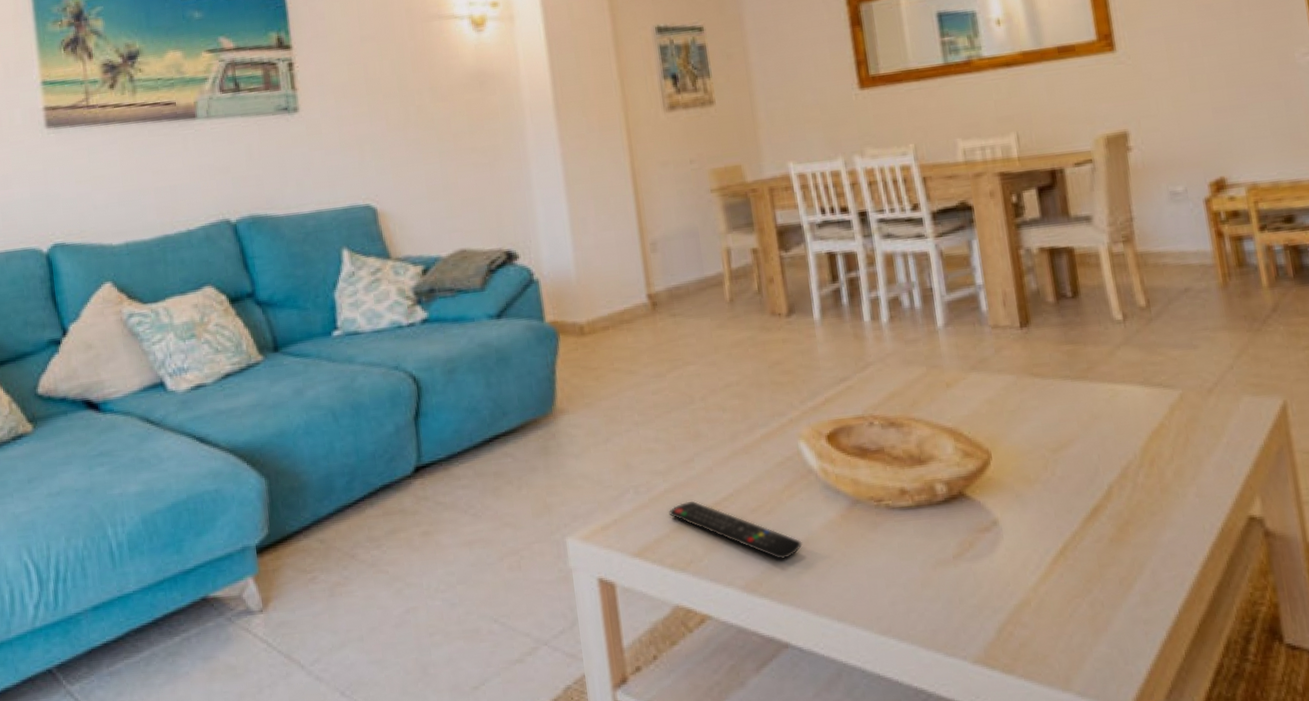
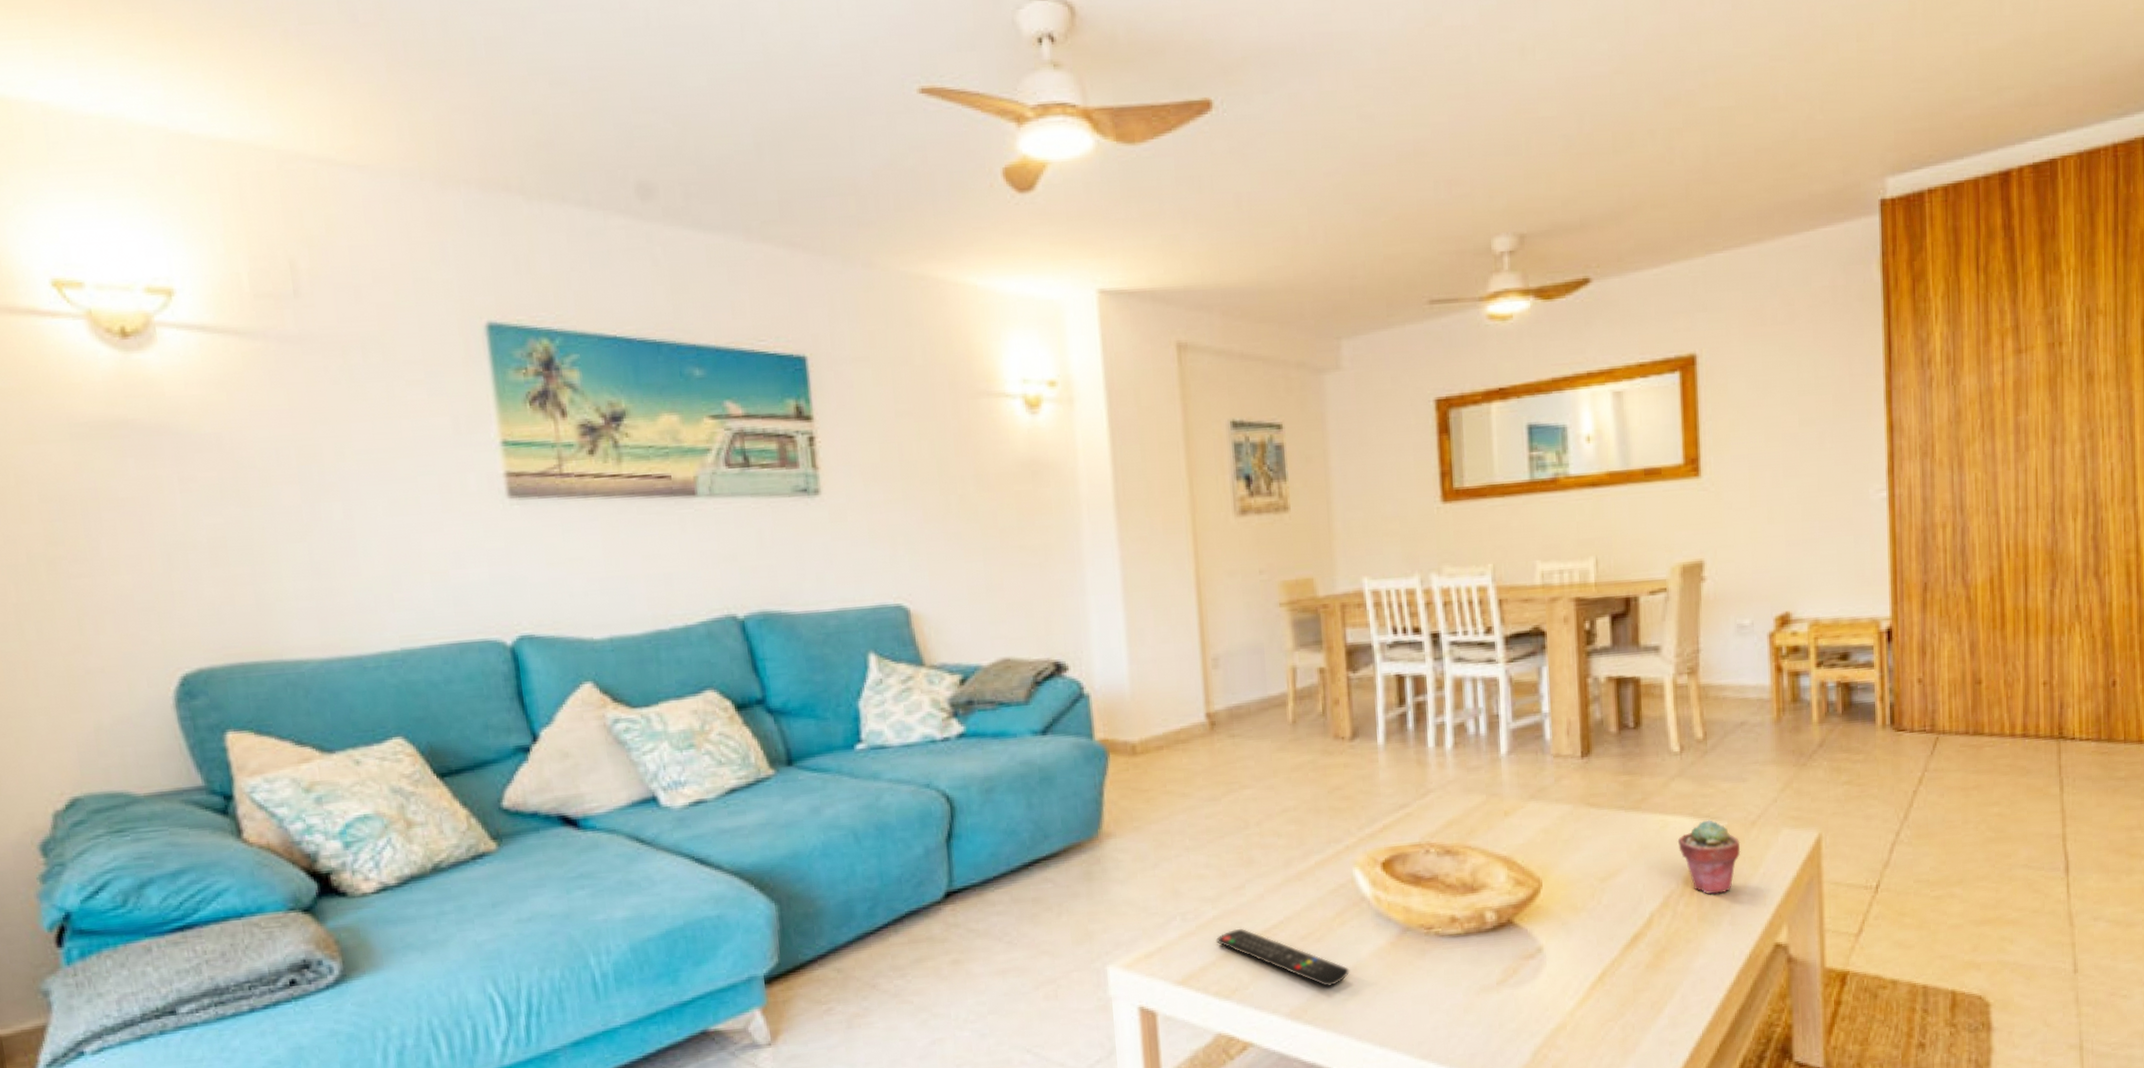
potted succulent: none [1130,388,1200,466] -> present [1677,820,1741,895]

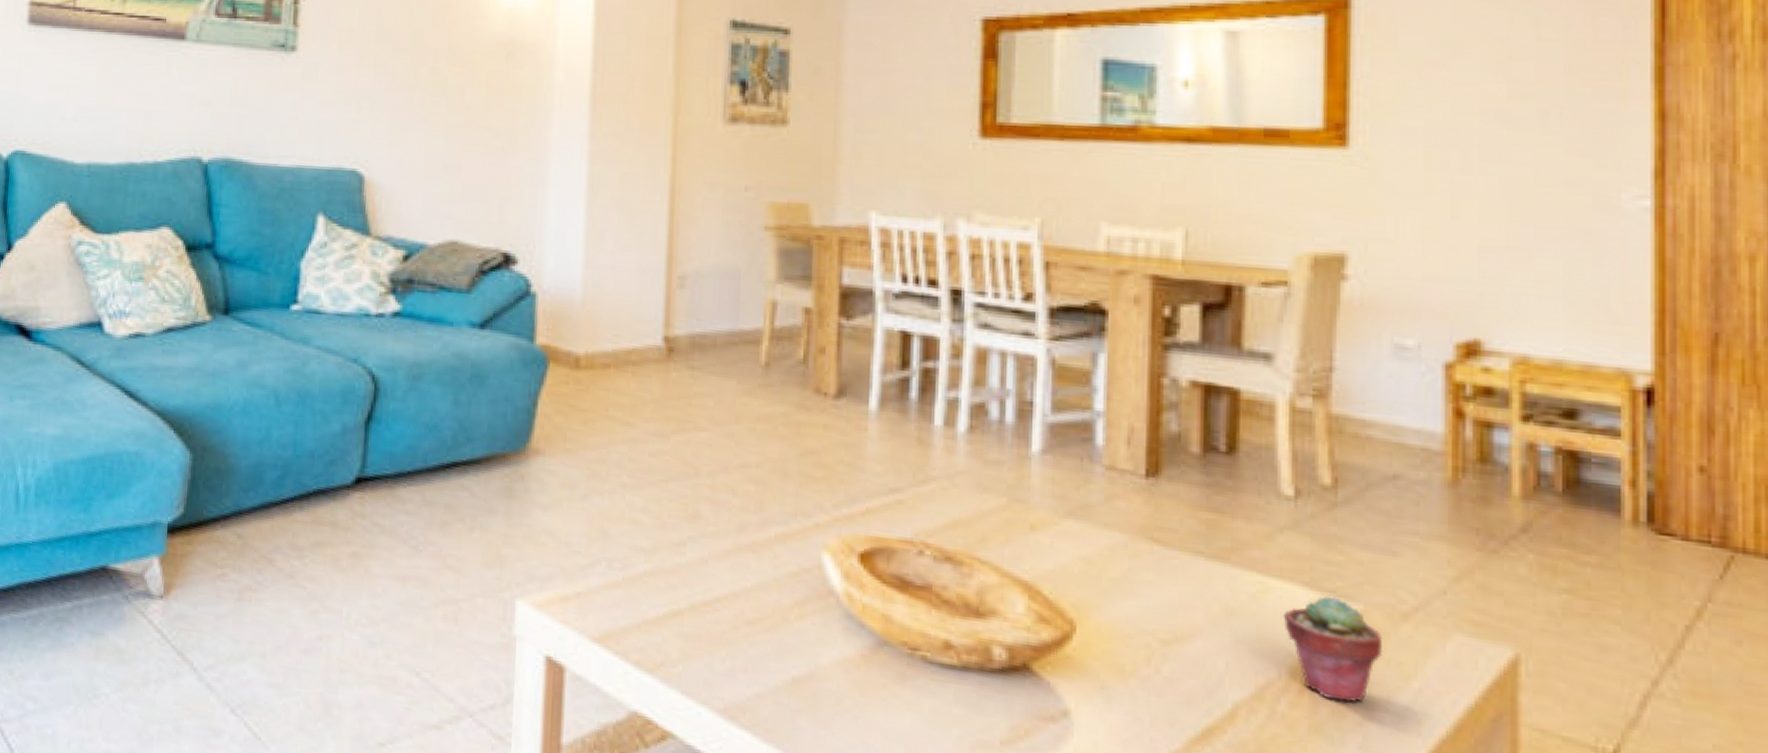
remote control: present [1216,928,1350,987] -> none [645,591,805,691]

